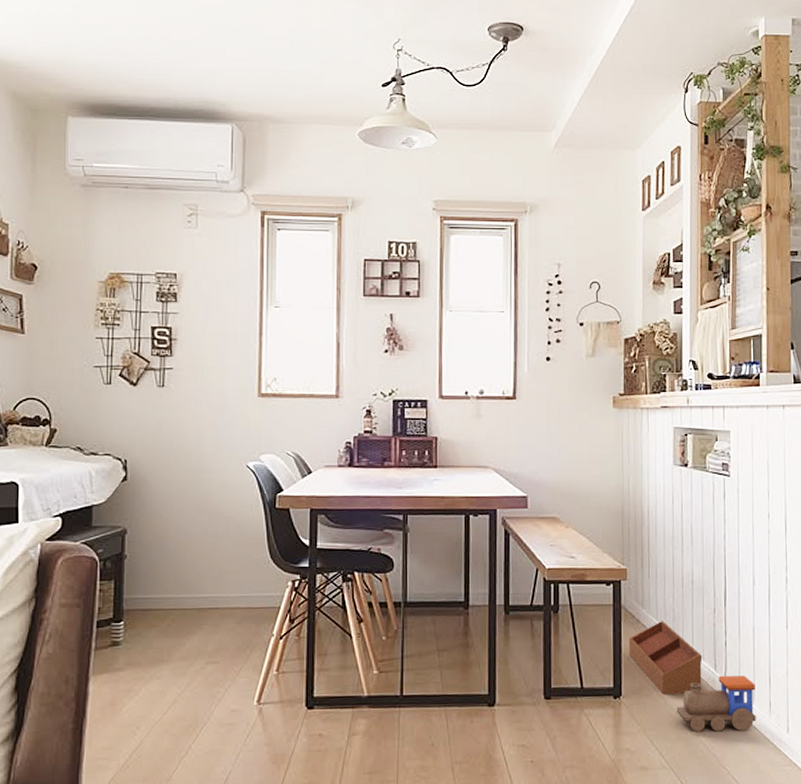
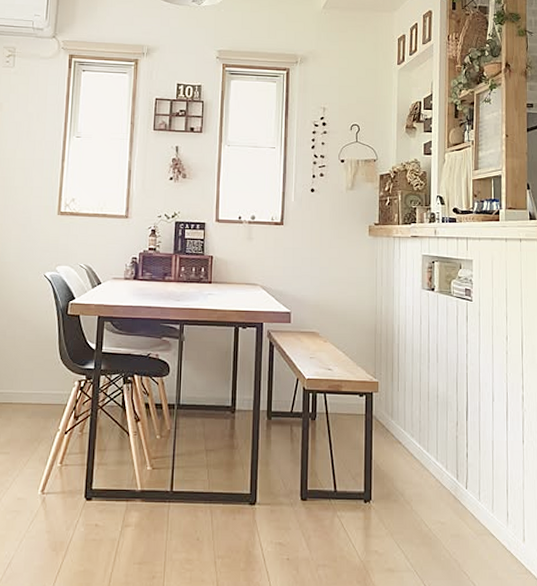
storage bin: present [628,621,702,695] -> none [378,432,445,501]
toy train: present [676,675,756,732] -> none [421,485,495,538]

